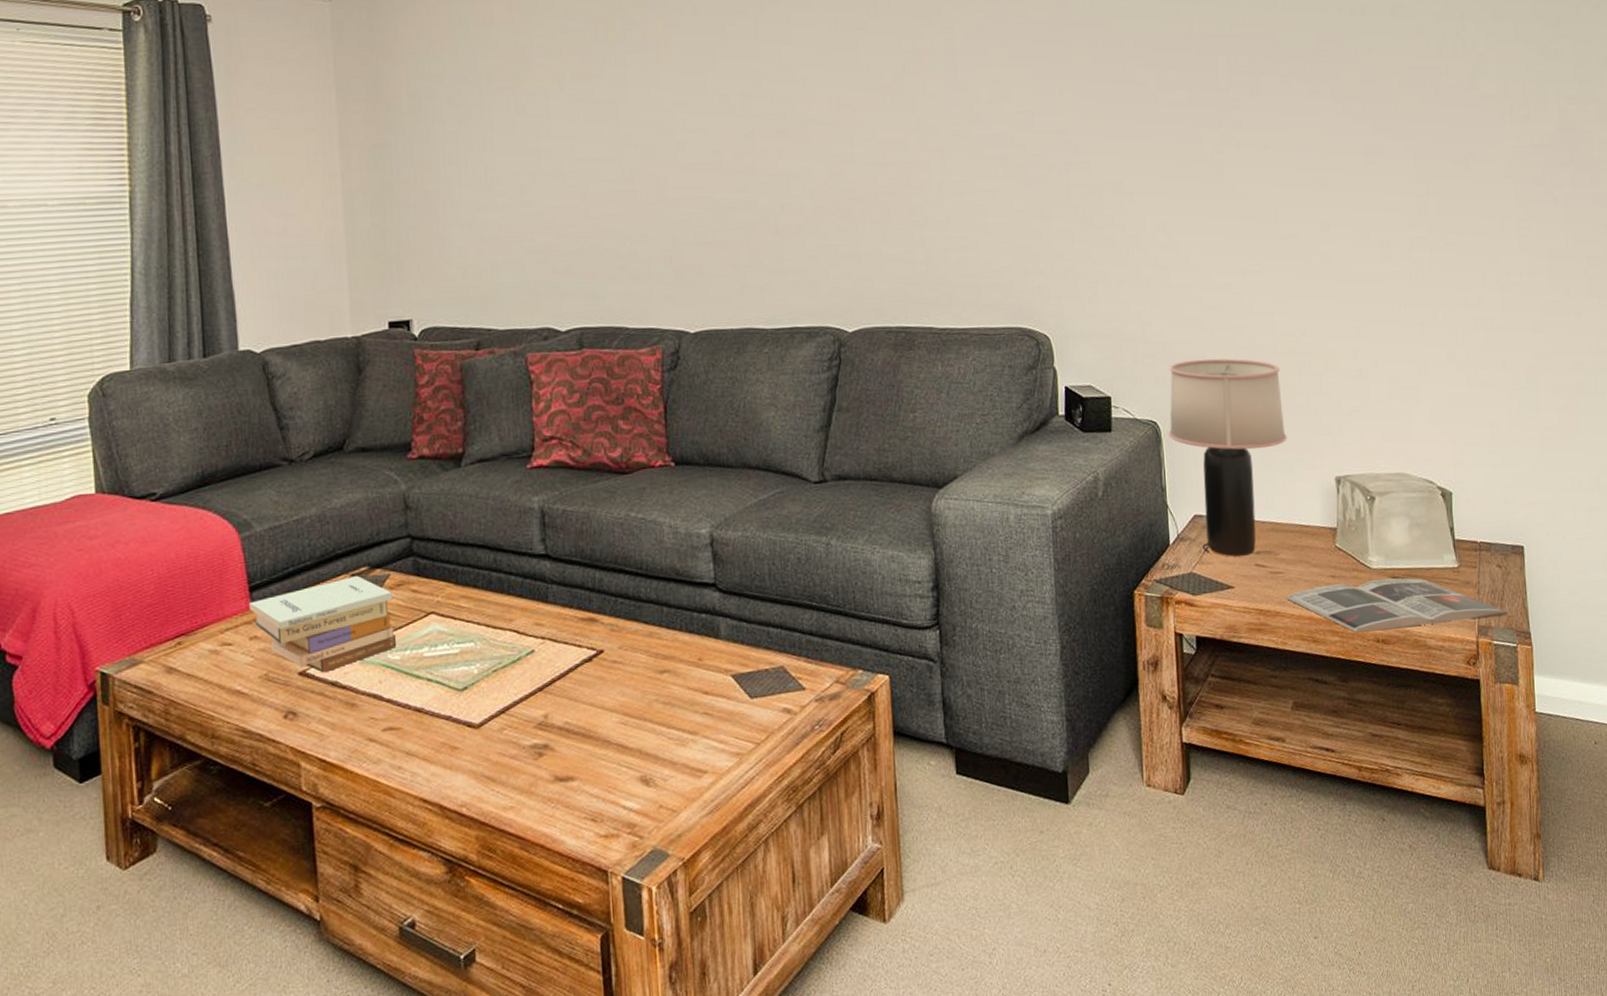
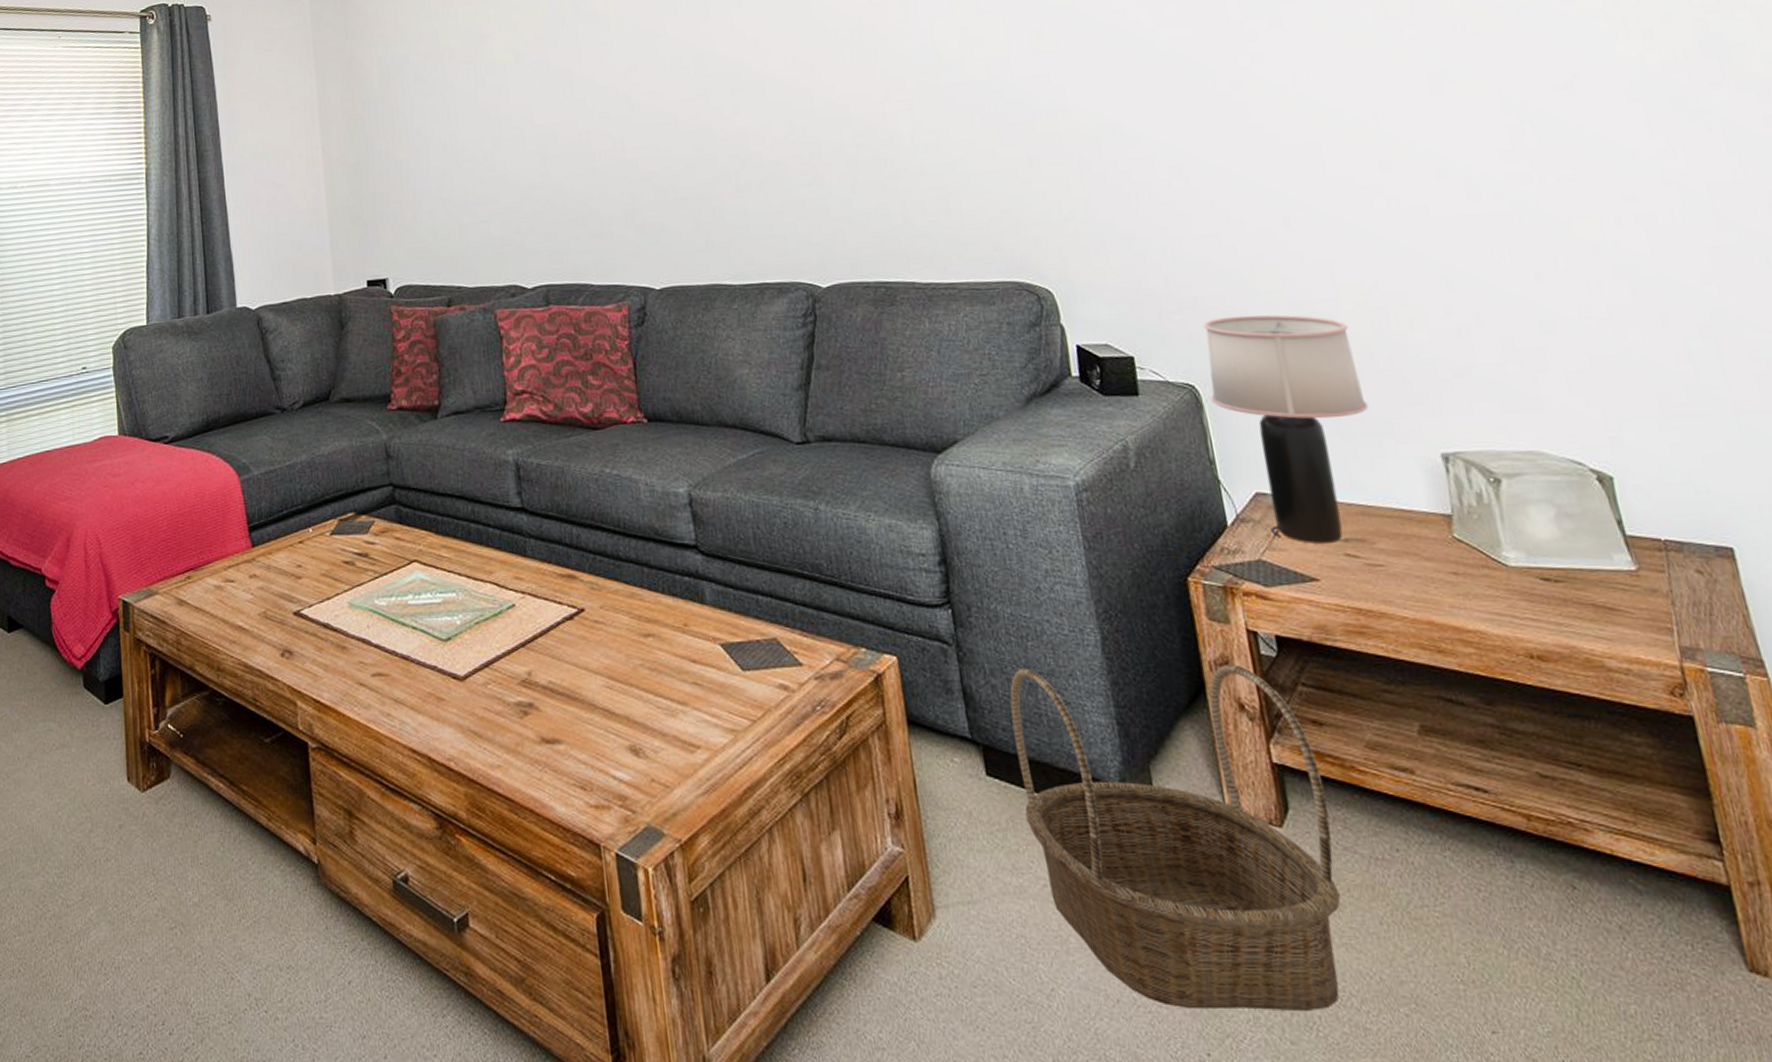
books: present [248,575,397,673] -> none [248,520,383,614]
basket: none [981,662,1220,951] -> present [1010,663,1341,1012]
magazine: present [1286,577,1508,633] -> none [1392,579,1724,645]

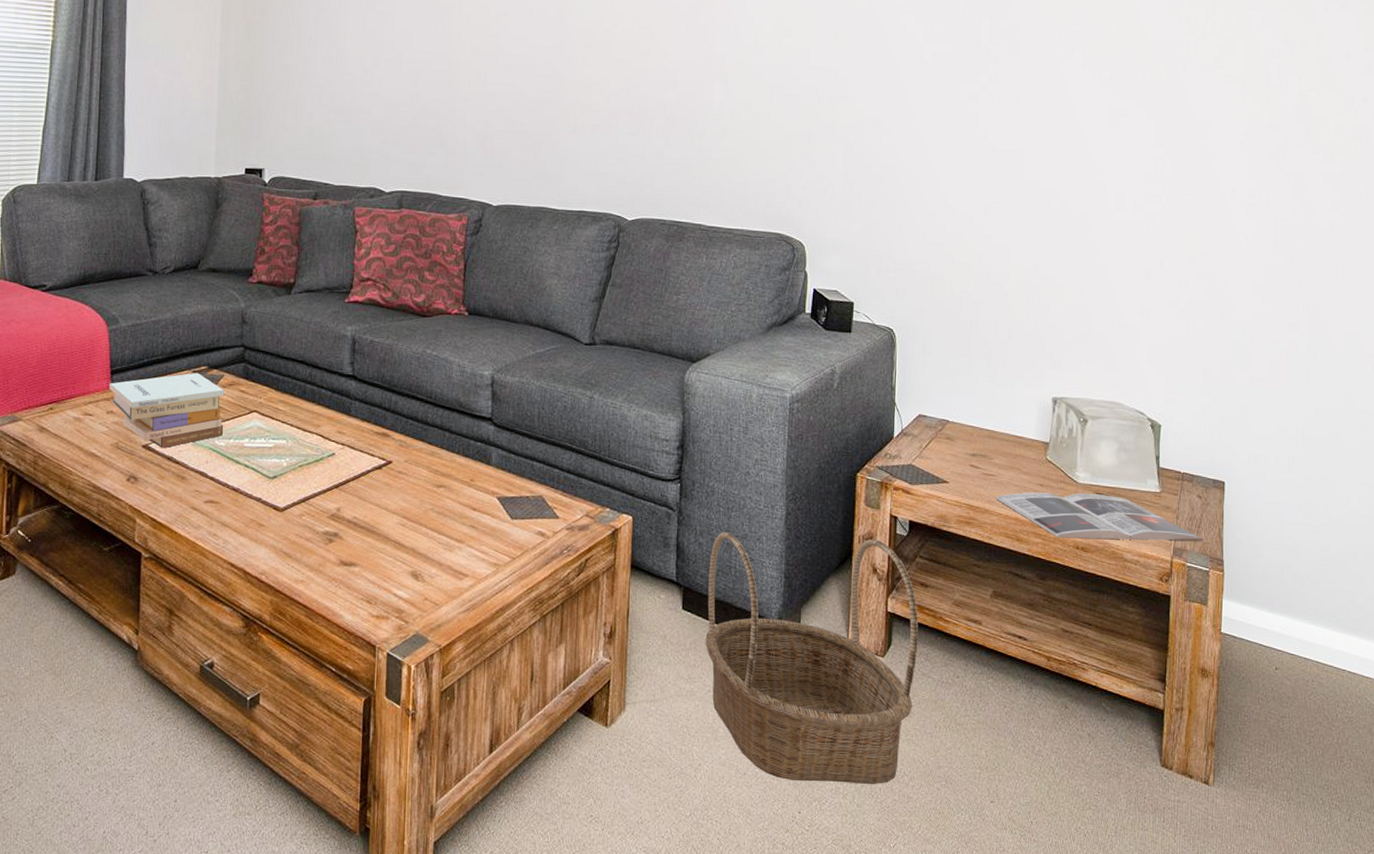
books: none [248,520,383,614] -> present [108,372,224,449]
table lamp: present [1203,314,1369,545] -> none [902,279,1011,457]
magazine: none [1392,579,1724,645] -> present [996,492,1204,541]

